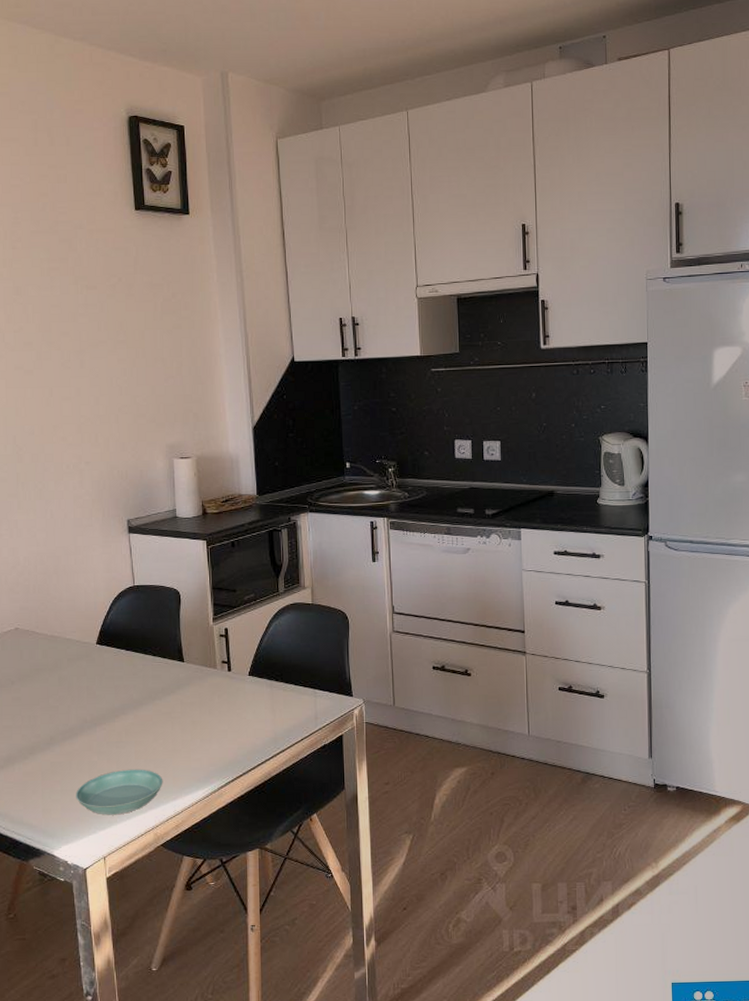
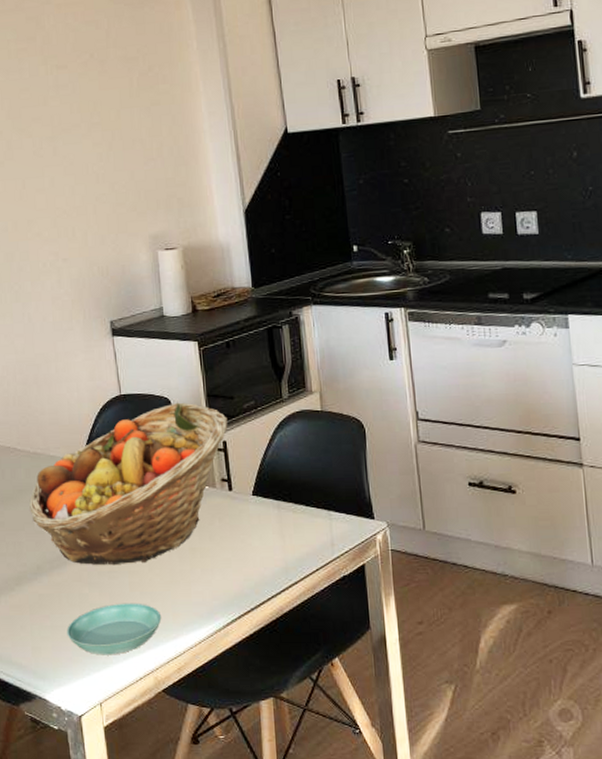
fruit basket: none [45,593,230,736] -> present [29,402,228,566]

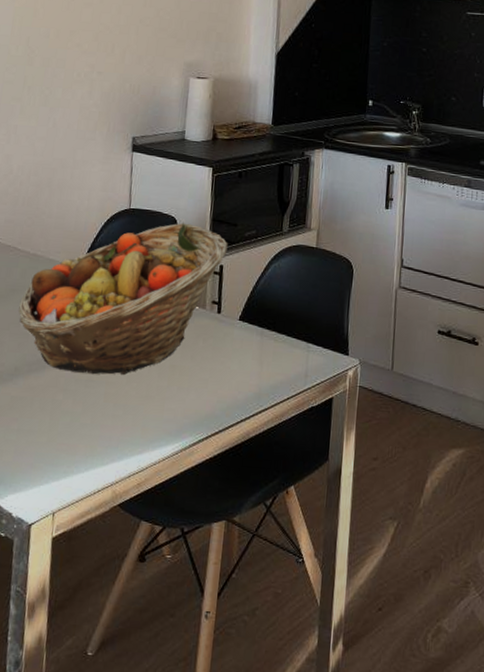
saucer: present [67,603,162,655] -> none [32,413,131,465]

